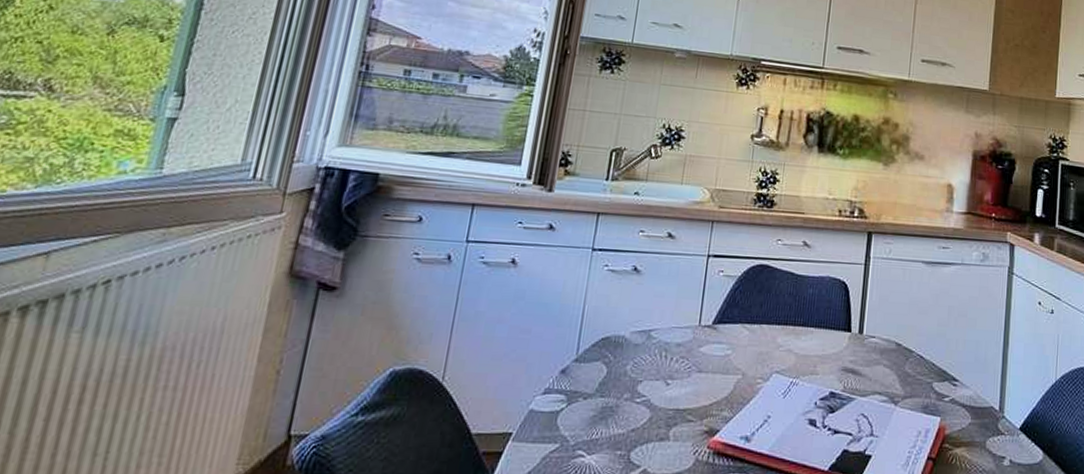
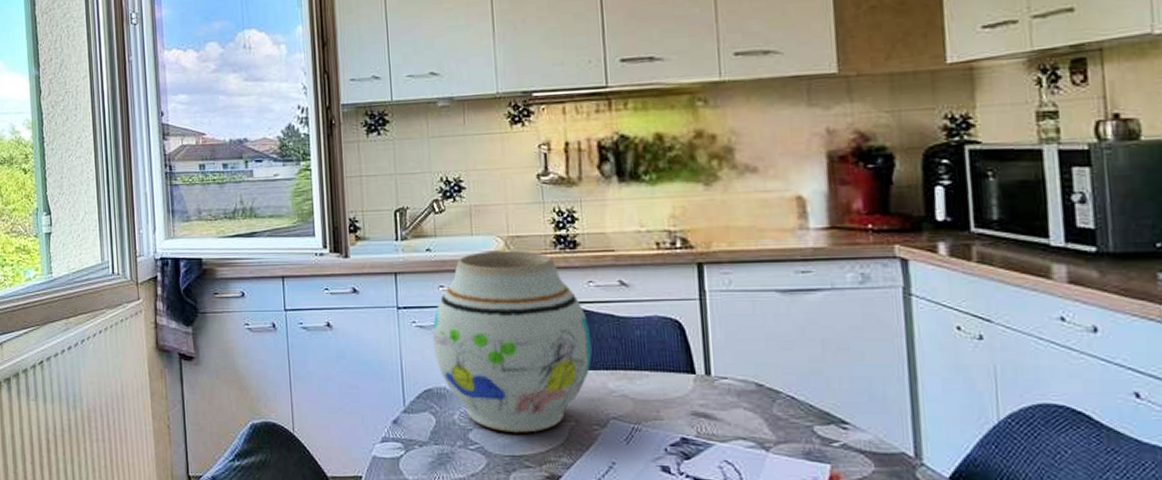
vase: none [620,201,771,386] -> present [432,251,592,433]

